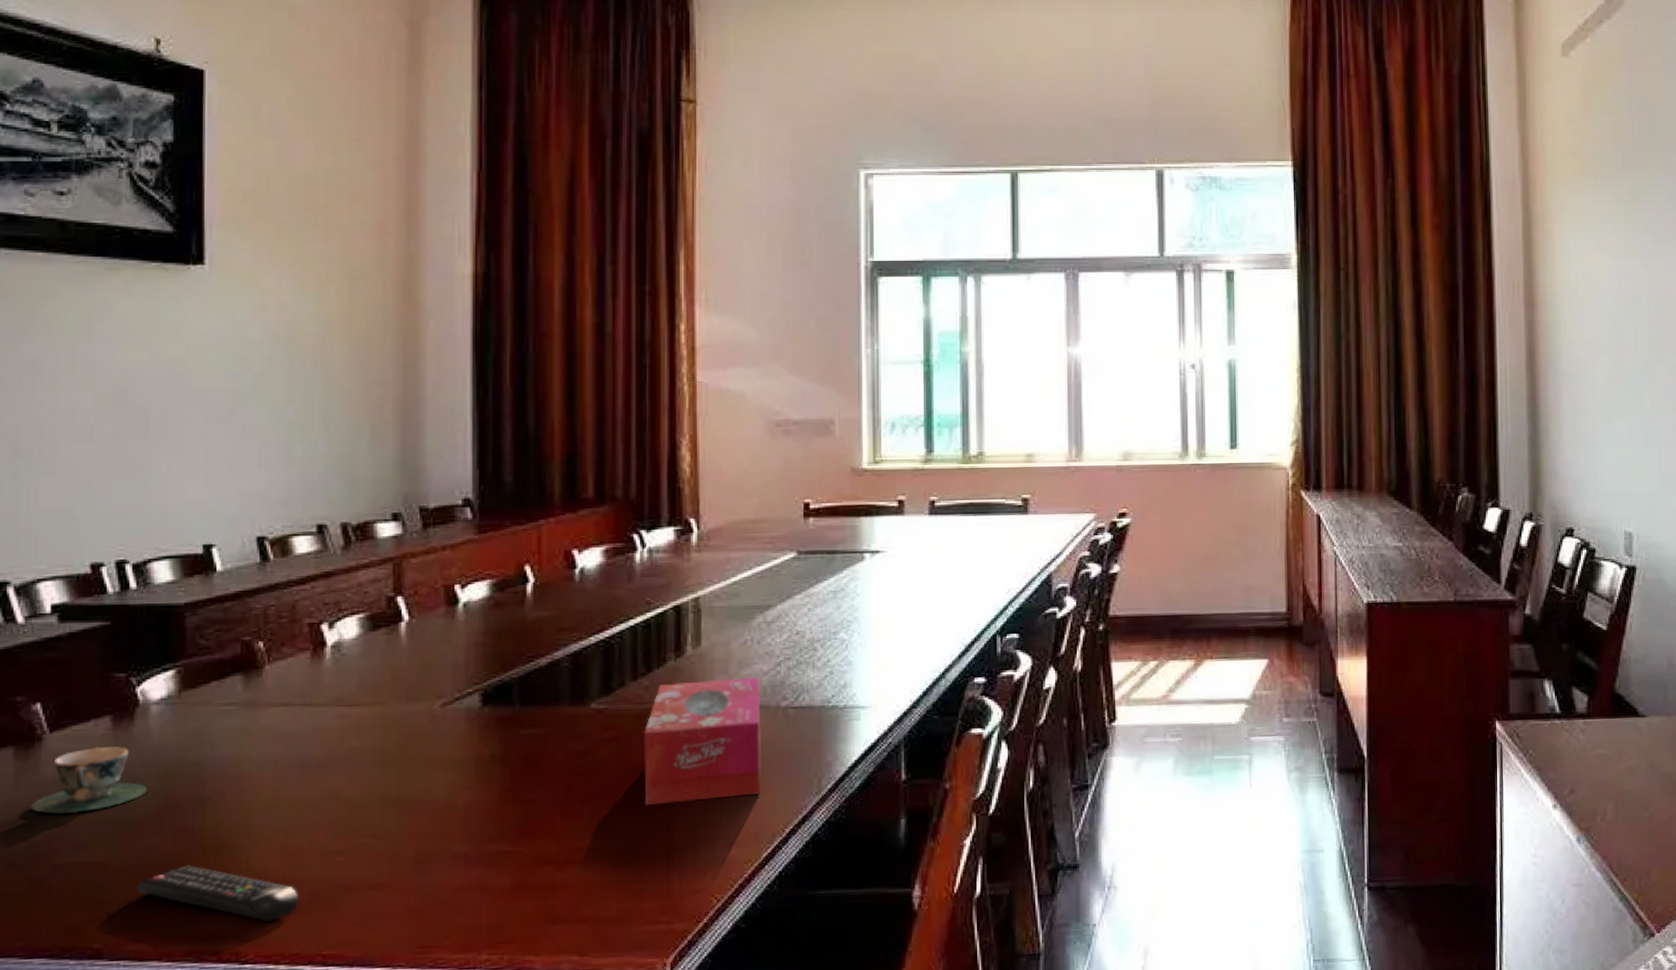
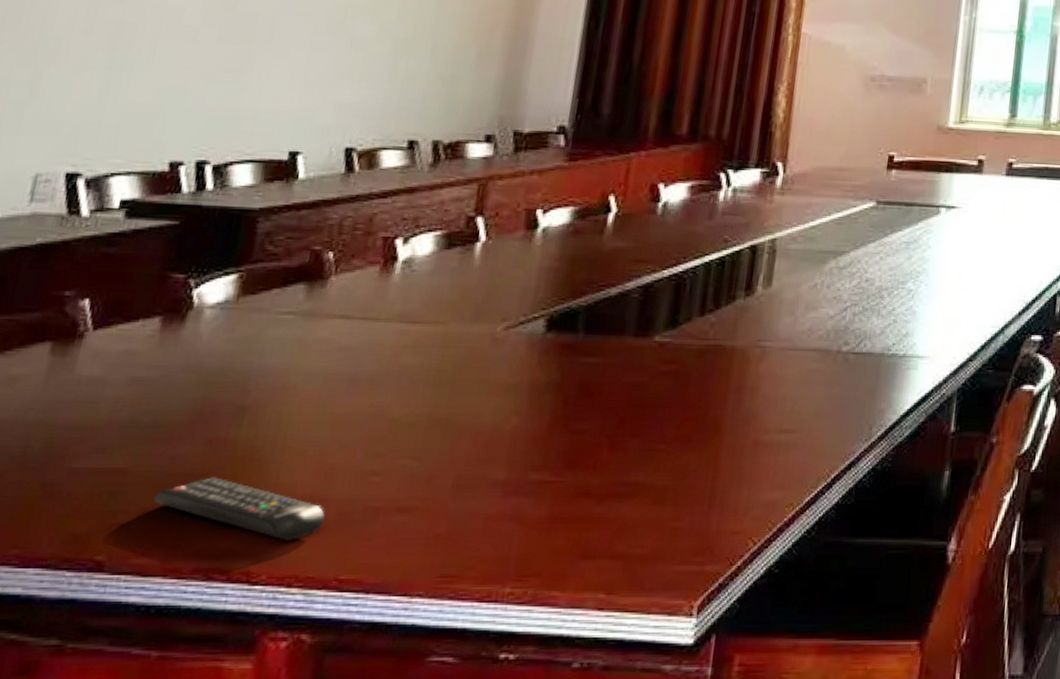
teacup: present [31,746,148,814] -> none [57,347,186,415]
tissue box: present [644,678,761,806] -> none [695,320,825,443]

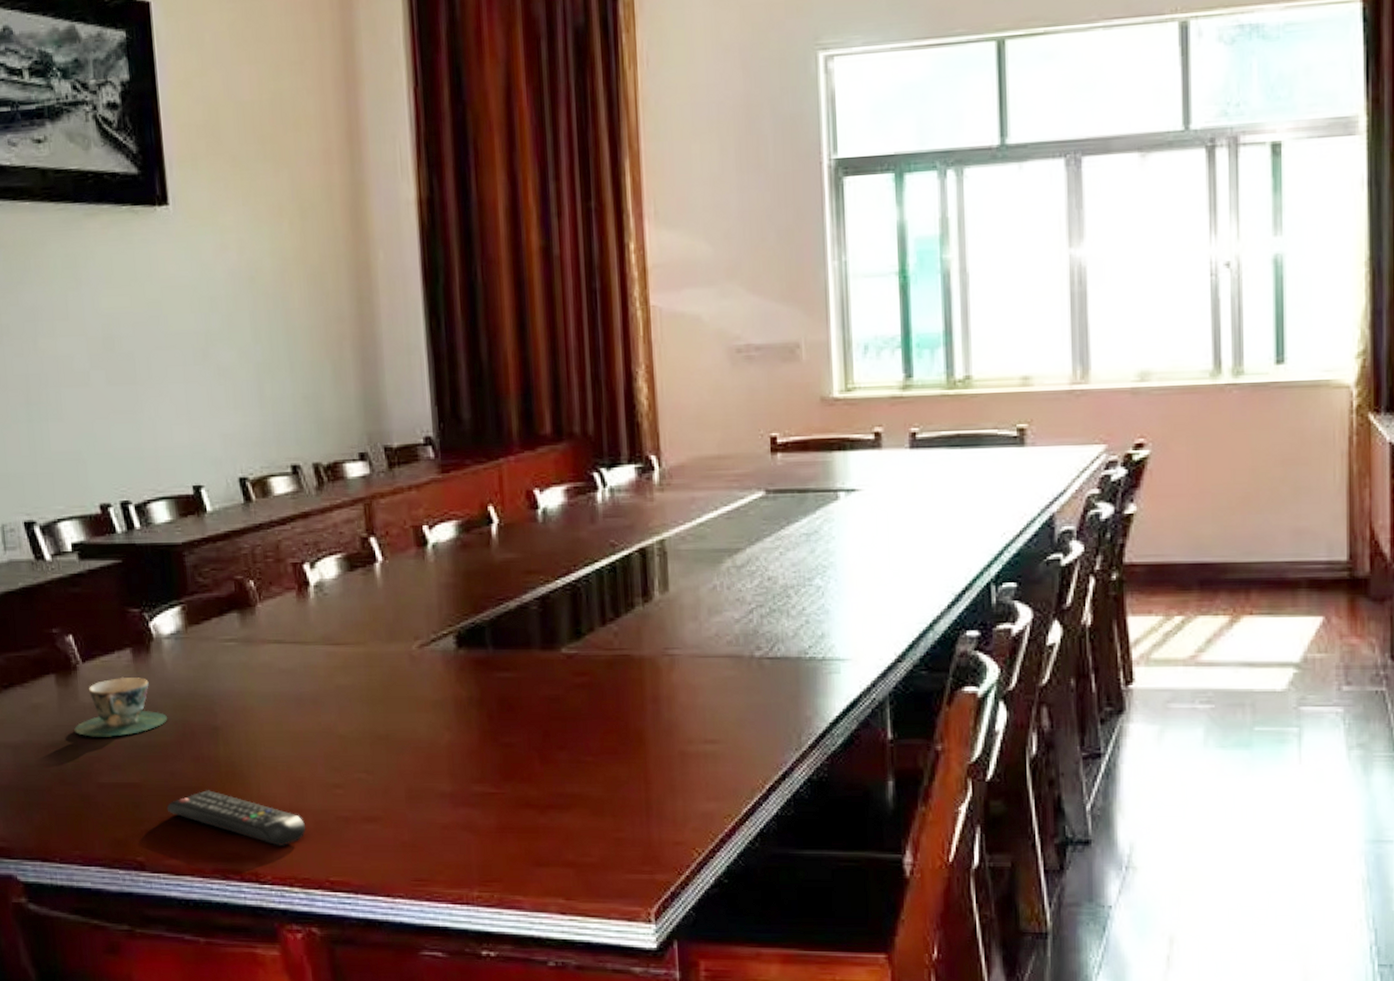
teacup: none [57,347,186,415] -> present [74,676,168,737]

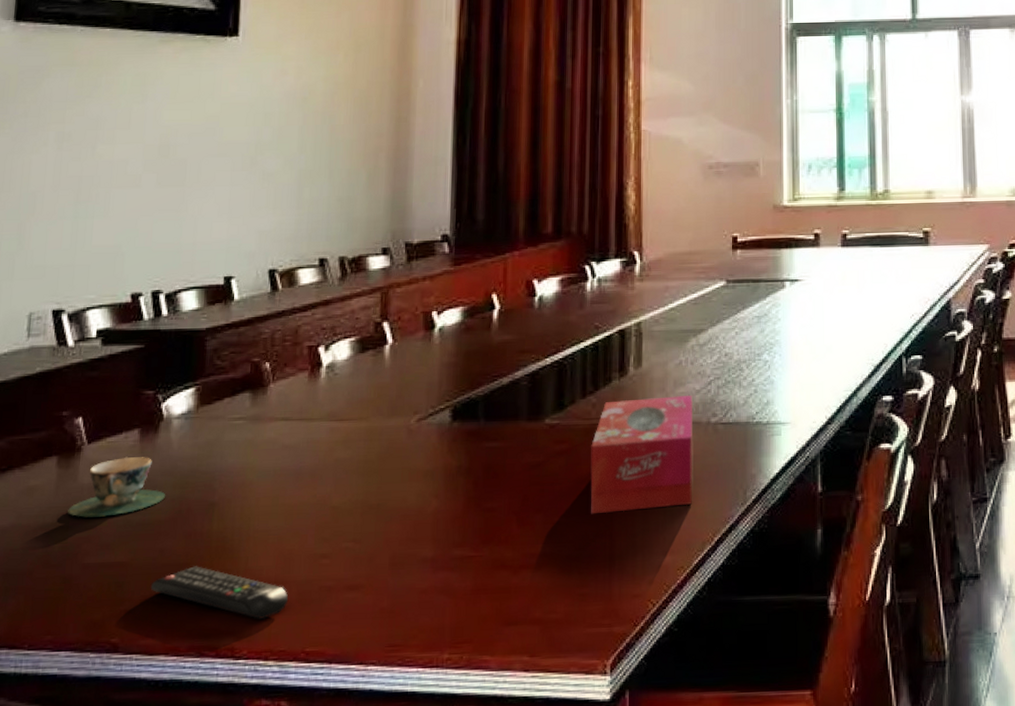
tissue box: none [616,625,737,754] -> present [590,396,694,515]

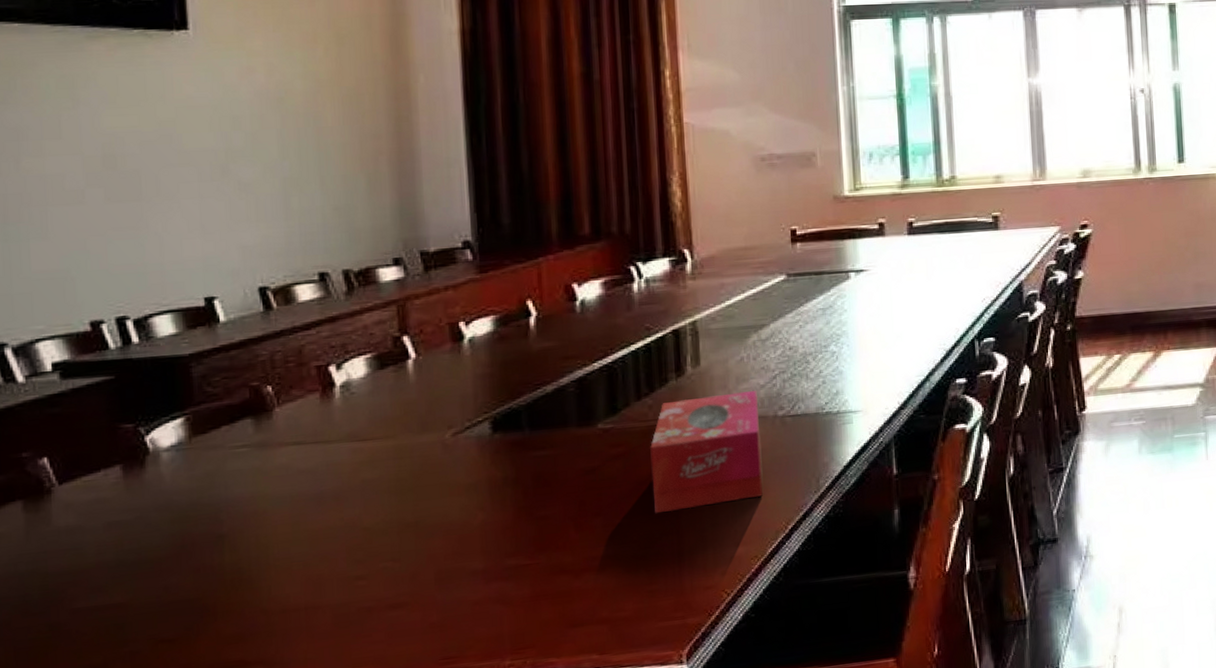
teacup: present [68,456,166,518] -> none [44,493,164,562]
remote control: present [150,566,289,619] -> none [157,600,324,647]

